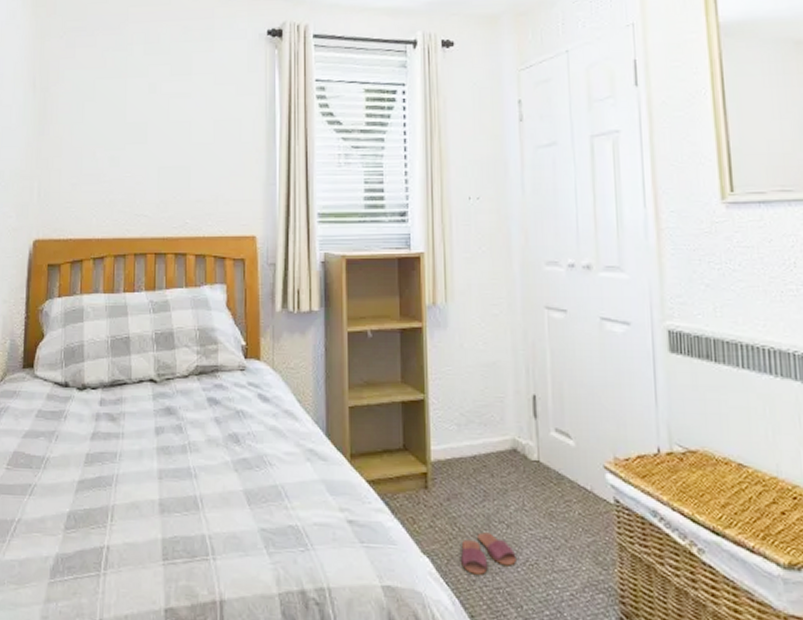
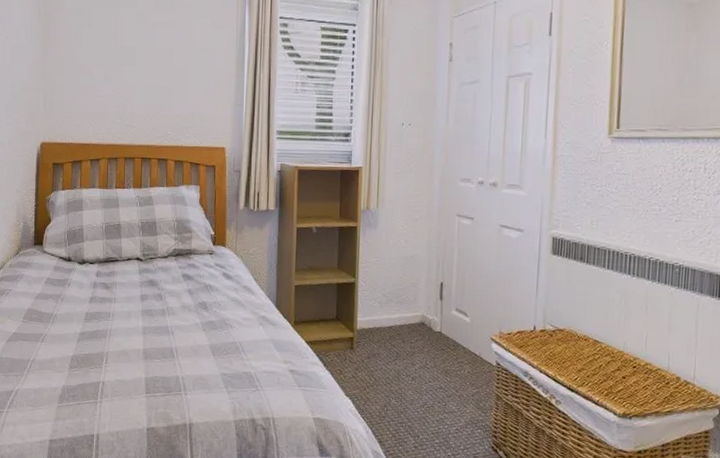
slippers: present [461,532,516,575] -> none [375,382,417,413]

